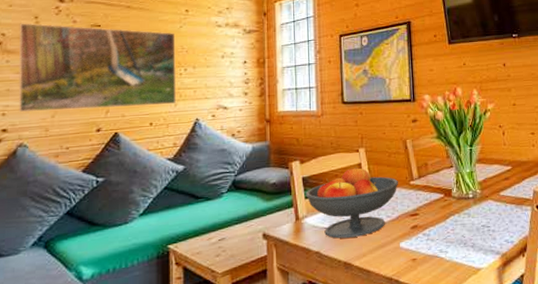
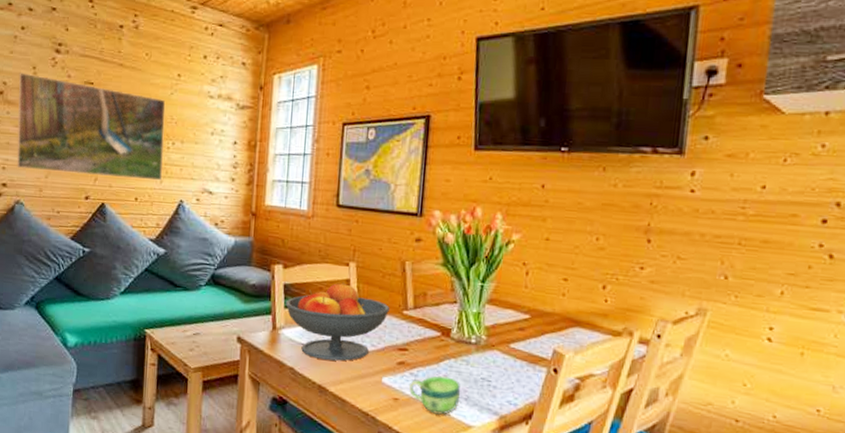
cup: none [423,230,467,265] -> present [408,375,460,415]

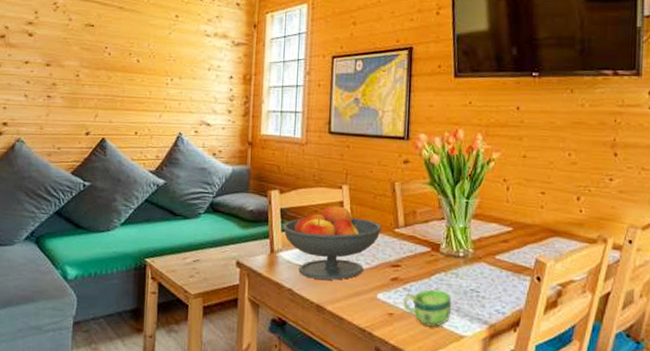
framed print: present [16,72,166,181] -> none [18,17,164,115]

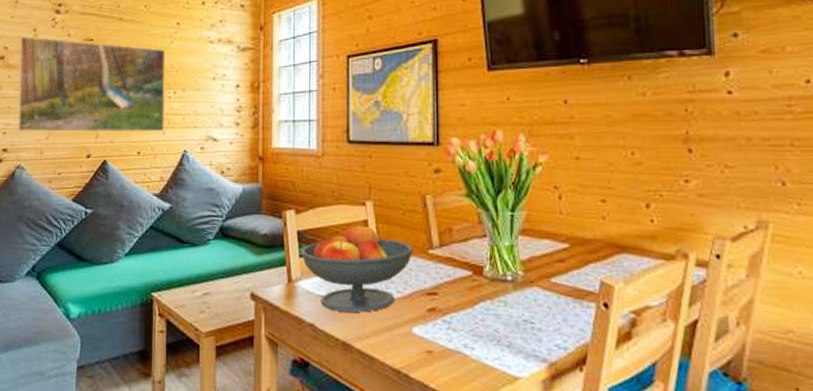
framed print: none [18,17,164,115] -> present [17,36,166,133]
cup: present [402,289,451,327] -> none [442,321,501,367]

